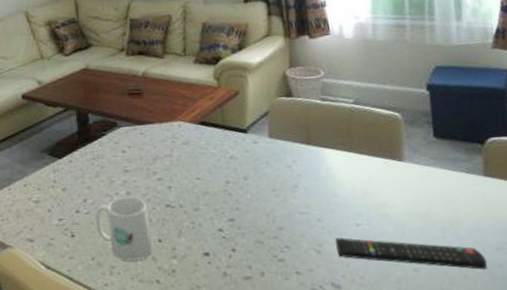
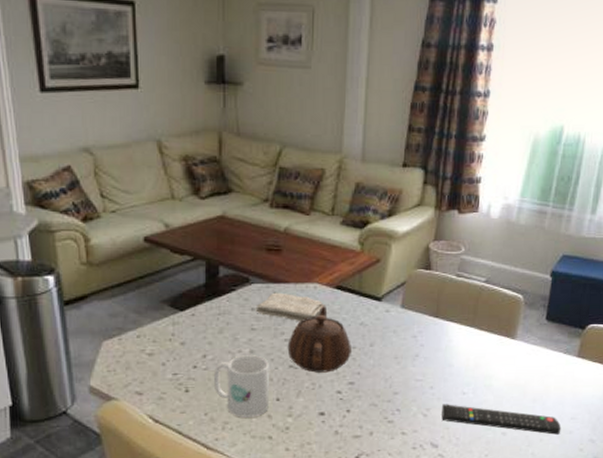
washcloth: none [126,133,192,161] -> present [255,292,325,322]
teapot: none [161,142,227,211] -> present [287,306,353,373]

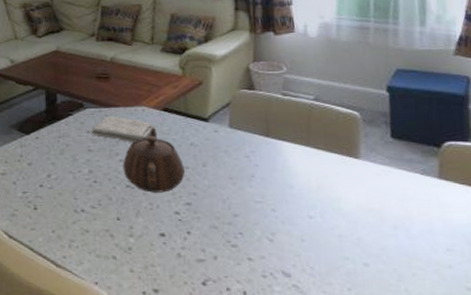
mug: present [213,355,269,418] -> none [57,175,110,236]
remote control: present [442,404,562,435] -> none [288,228,437,269]

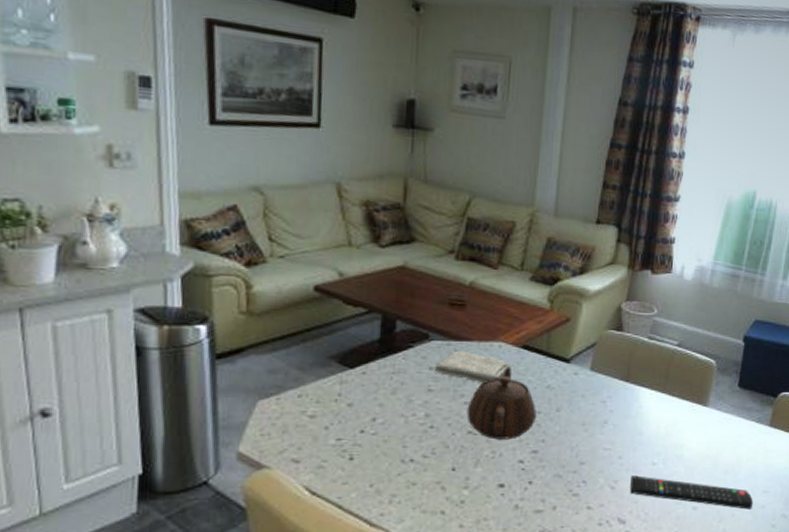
remote control: none [288,228,437,269] -> present [630,475,754,509]

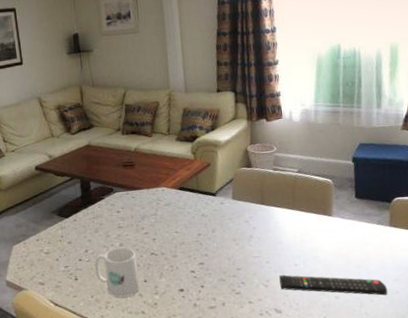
mug: none [382,419,446,490] -> present [94,247,139,298]
washcloth: present [434,350,510,384] -> none [120,197,173,218]
teapot: present [466,366,537,440] -> none [147,204,199,257]

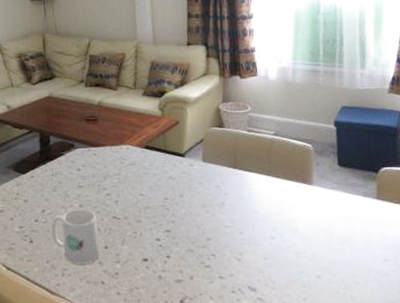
remote control: present [279,275,388,296] -> none [253,248,376,277]

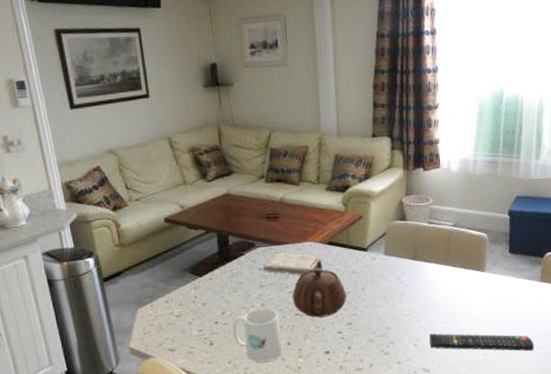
washcloth: none [81,154,138,179] -> present [262,252,320,276]
teapot: none [109,164,165,223] -> present [292,260,348,318]
remote control: none [253,248,376,277] -> present [429,333,535,351]

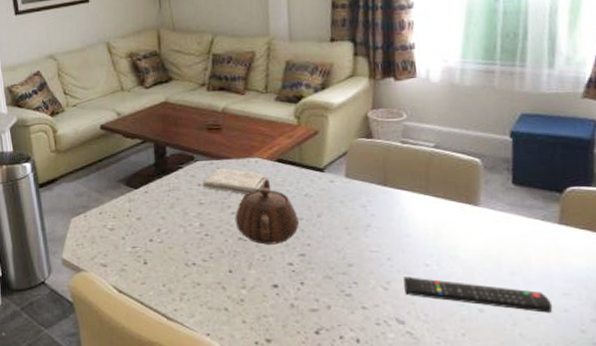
mug: present [232,307,282,362] -> none [168,228,222,289]

